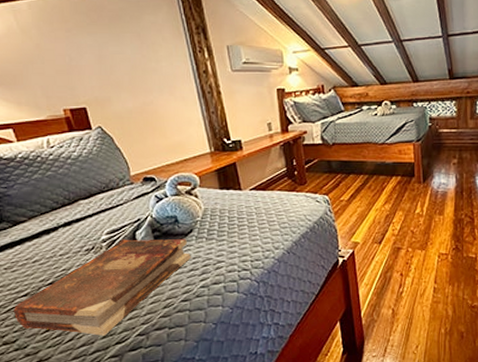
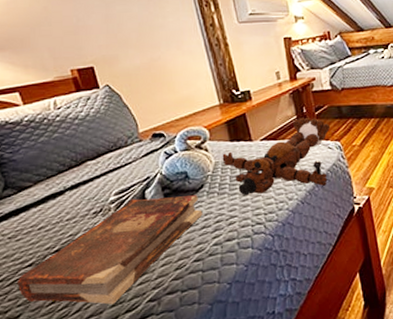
teddy bear: none [211,170,320,243] -> present [222,117,331,196]

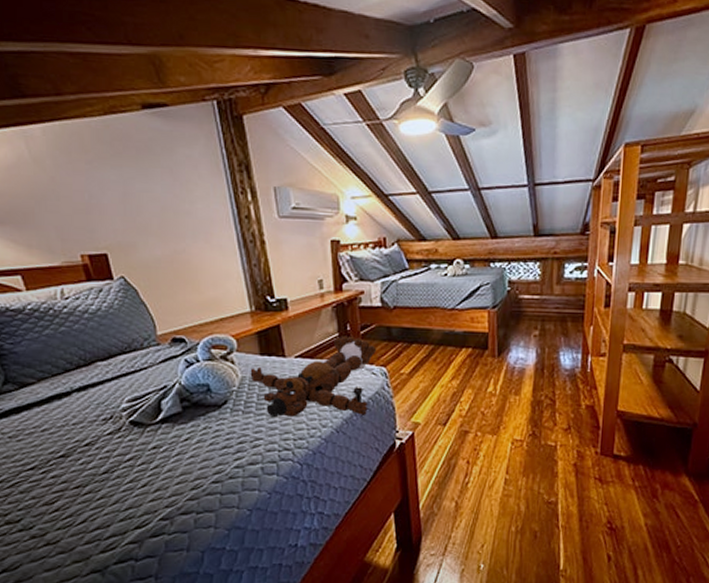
book: present [17,194,203,305] -> none [17,409,224,518]

